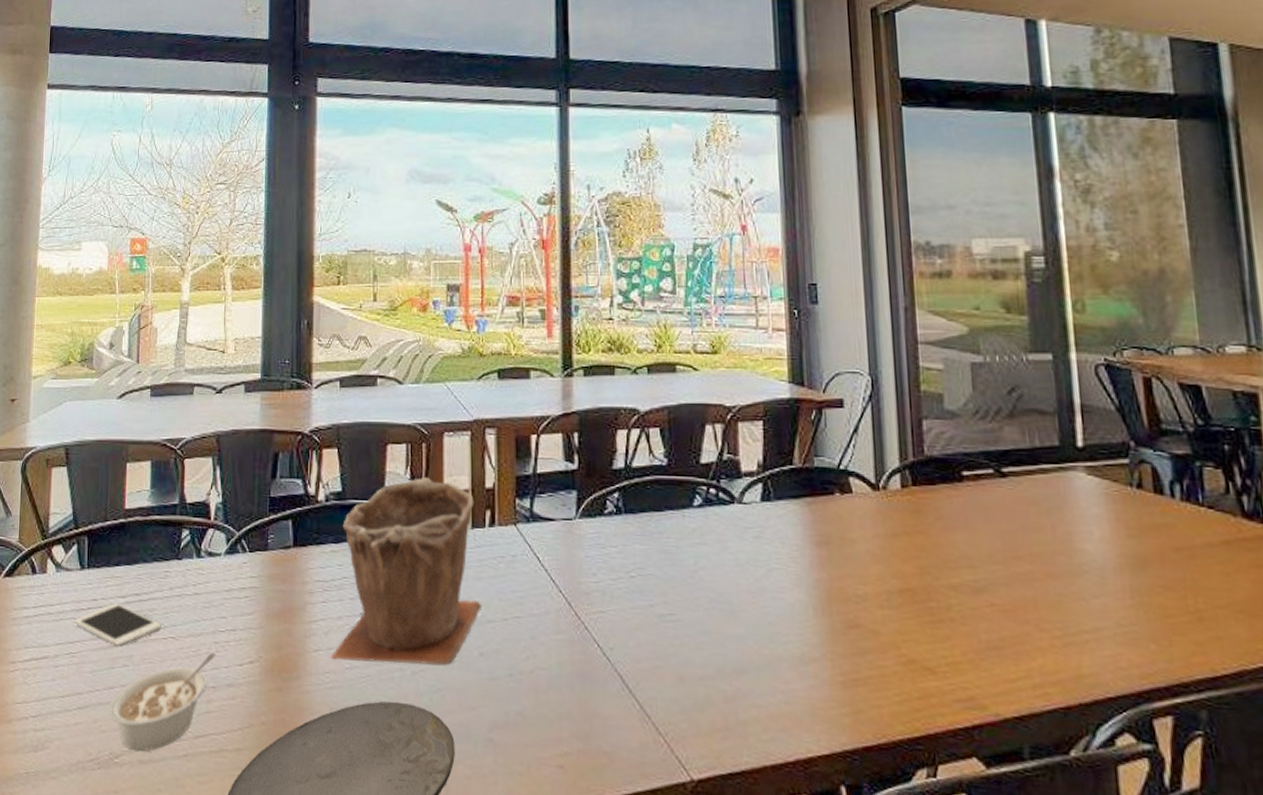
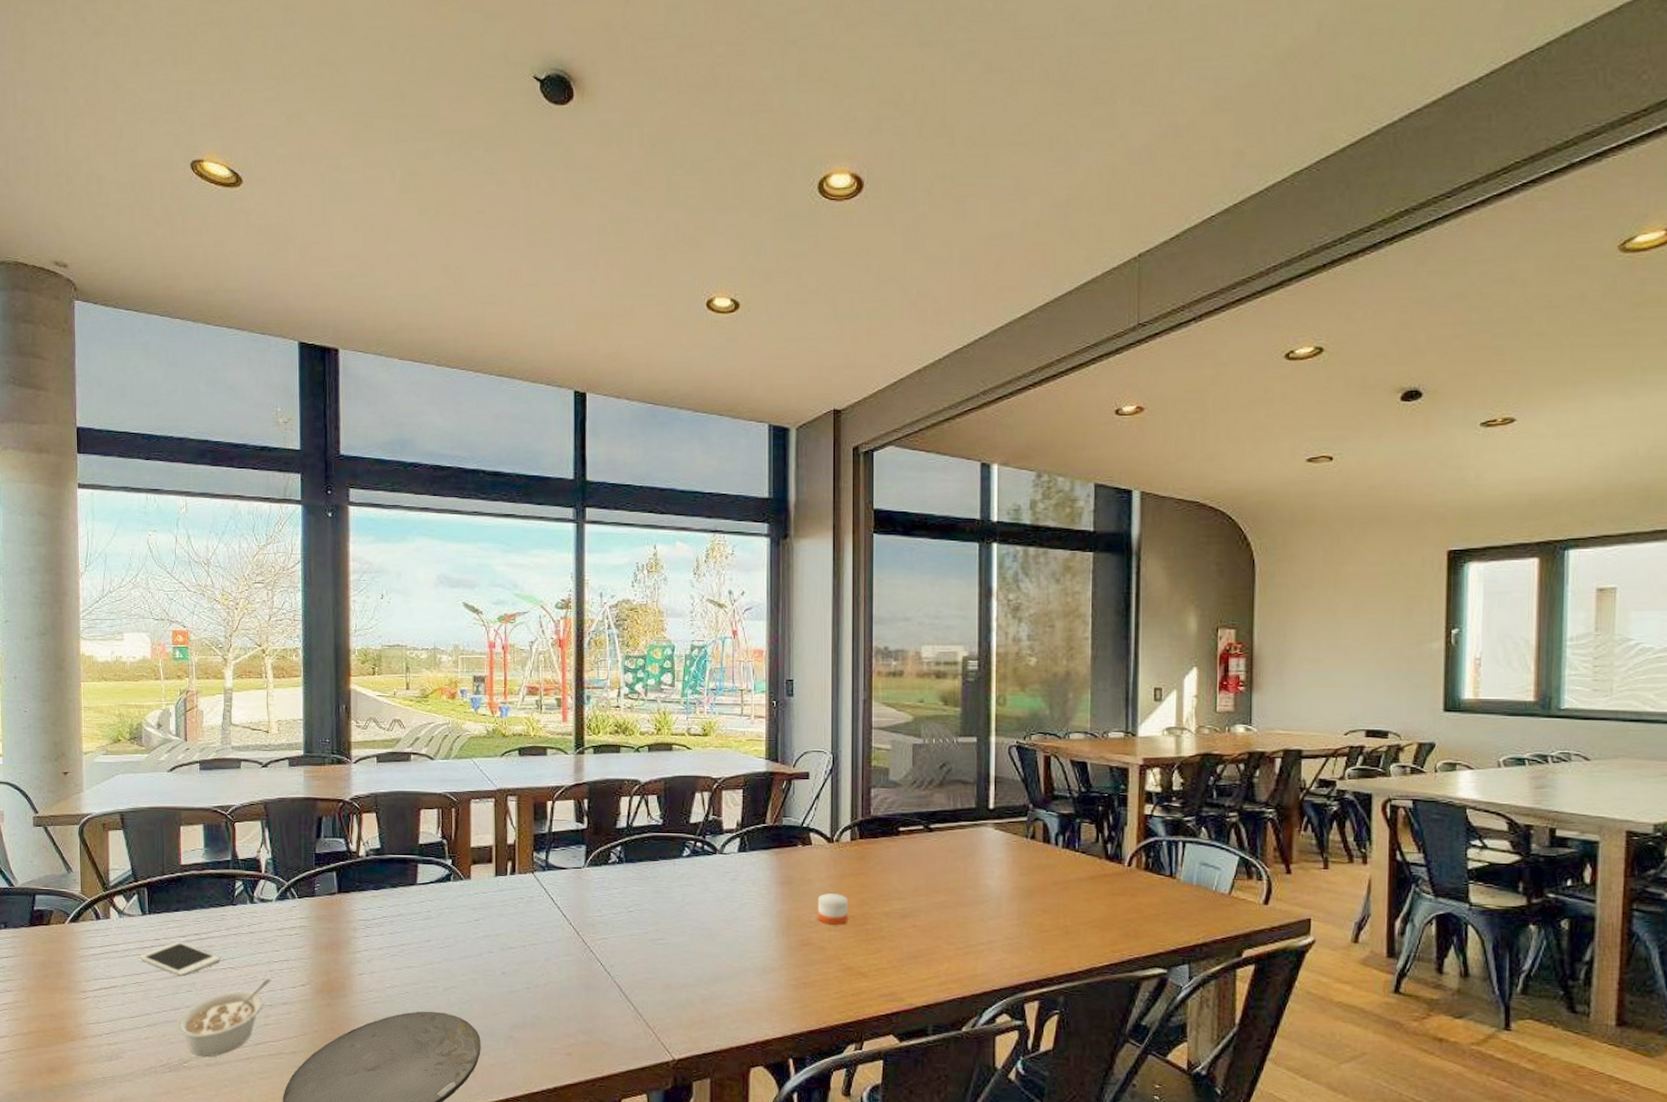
plant pot: present [330,476,483,666] -> none [373,835,505,983]
candle: none [865,556,906,601] -> present [818,892,849,925]

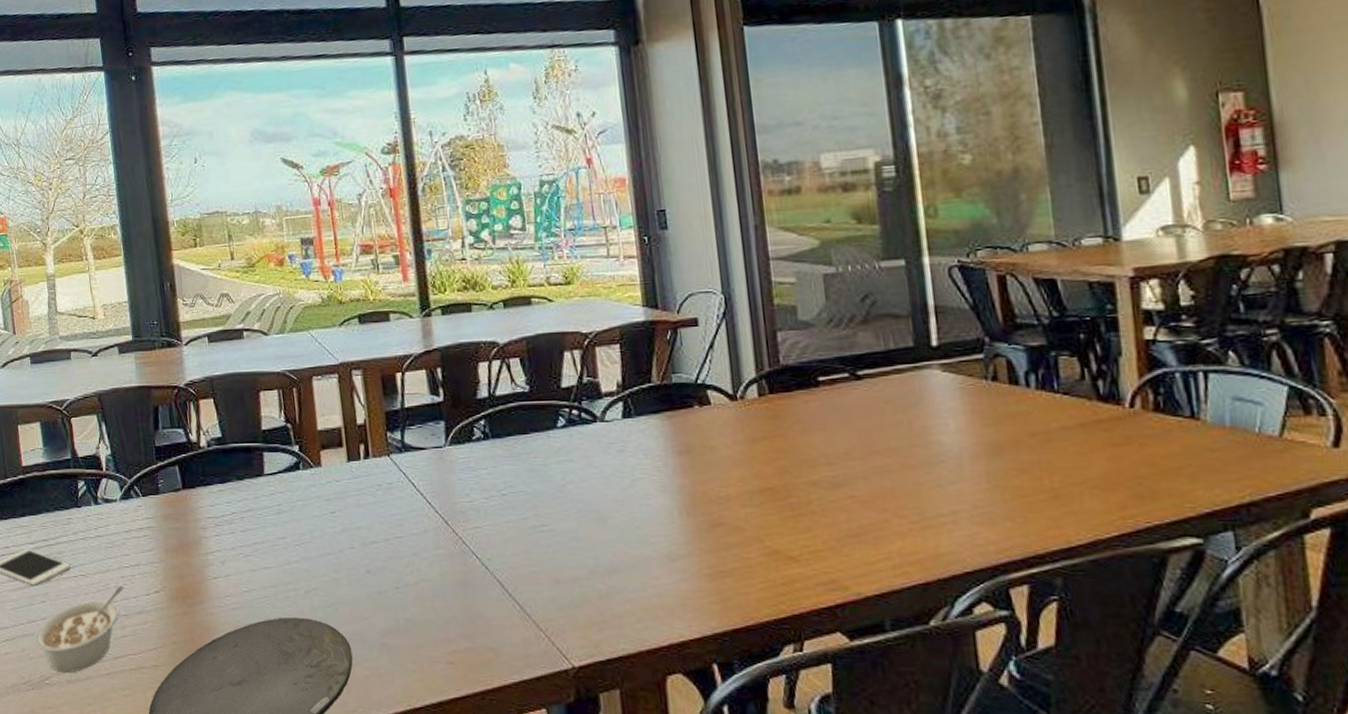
candle: present [818,892,849,925] -> none [726,460,767,500]

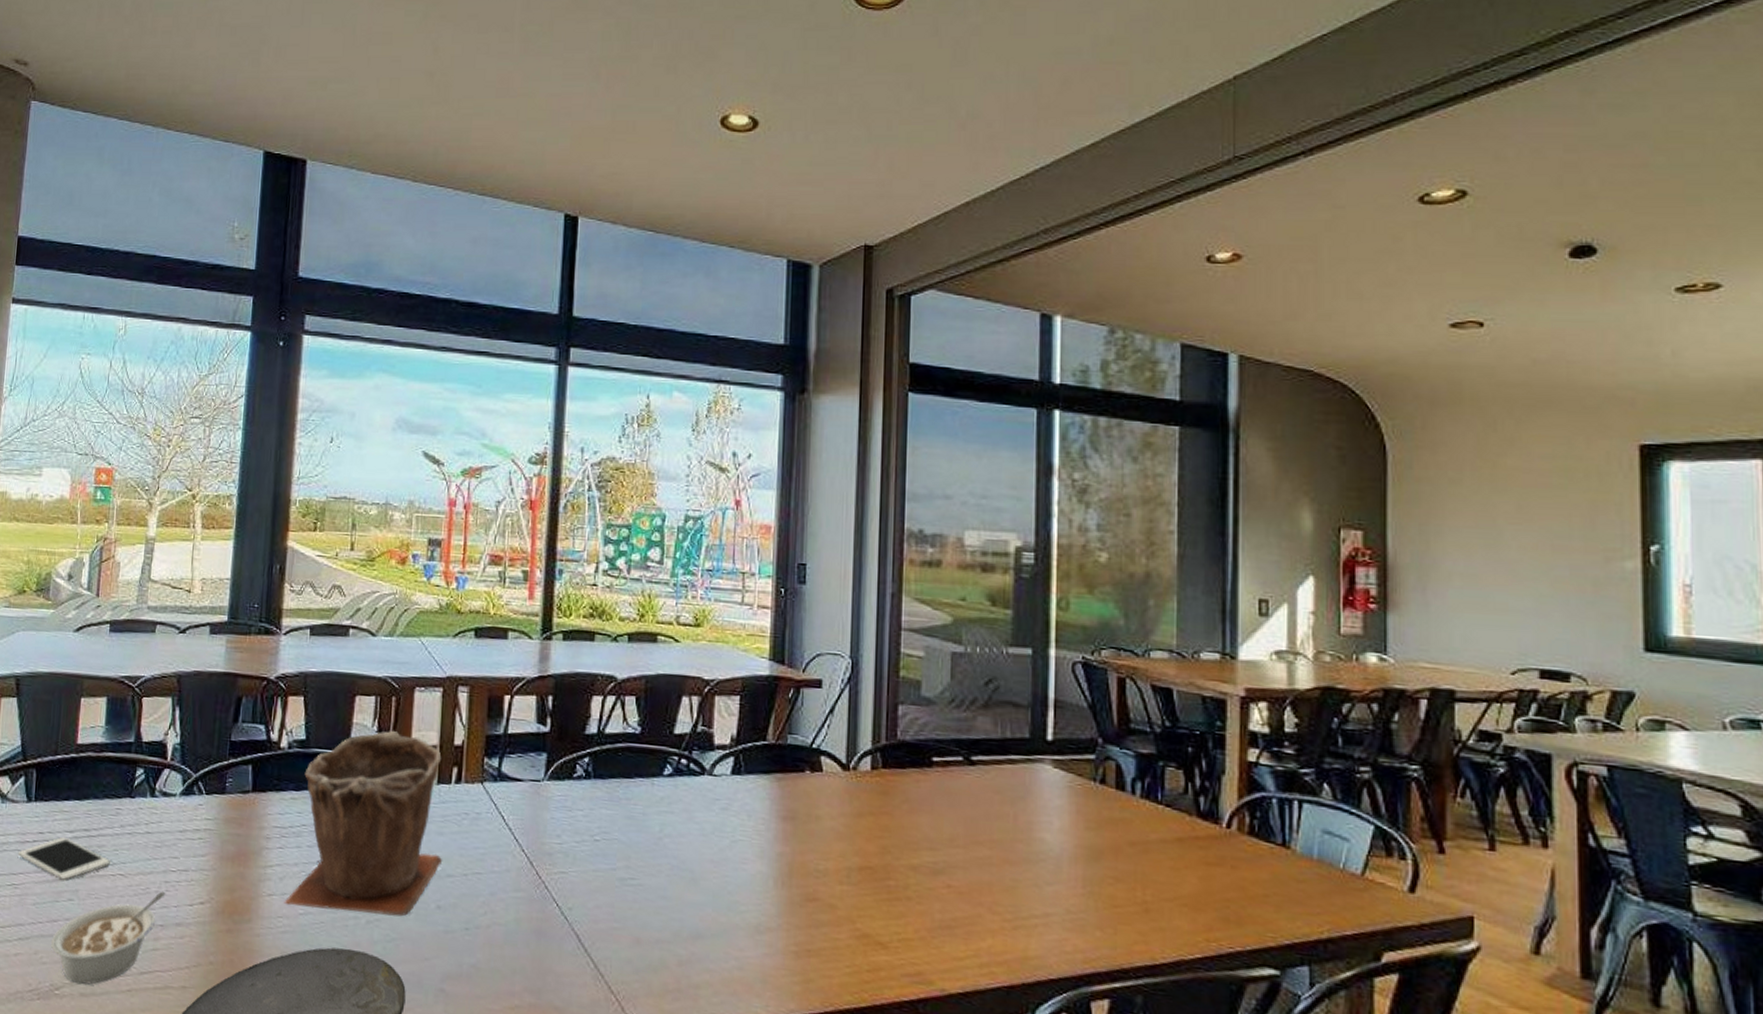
plant pot: none [226,418,365,586] -> present [284,730,443,917]

